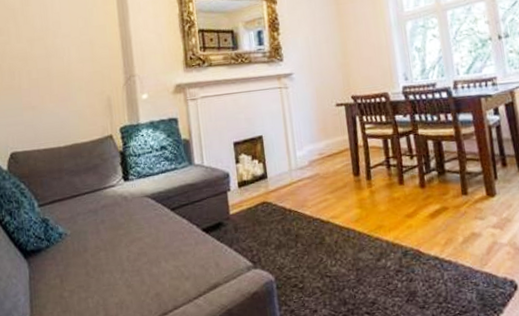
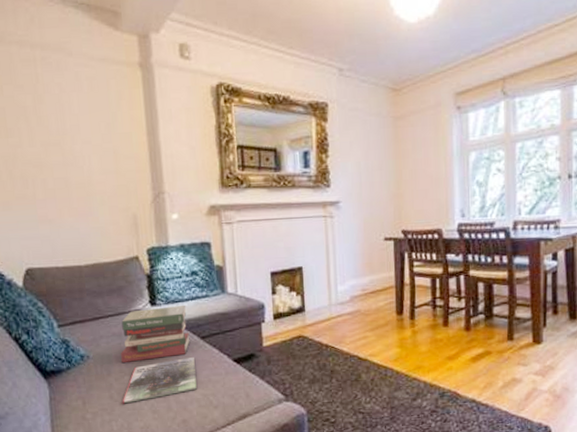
books: none [96,178,161,238] -> present [121,305,190,362]
magazine: none [97,228,169,280] -> present [122,356,197,404]

